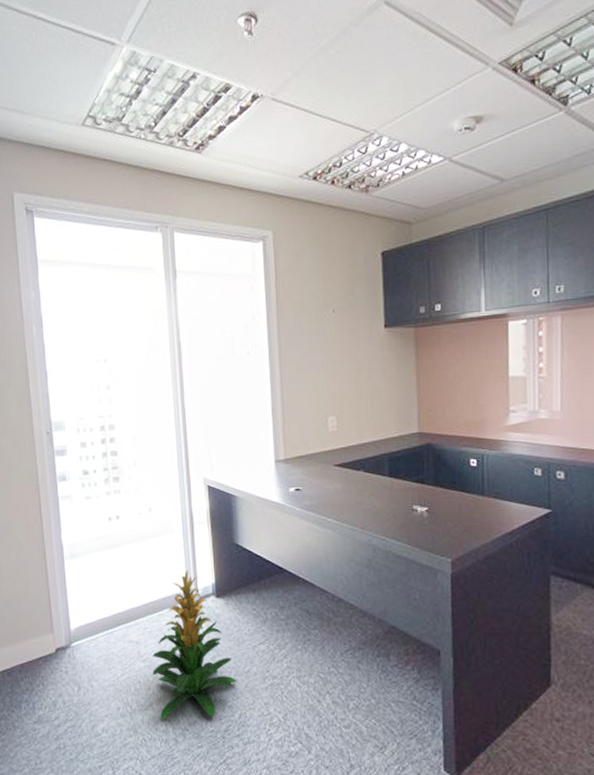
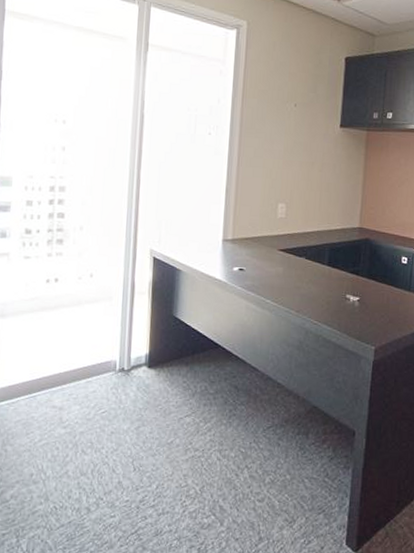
indoor plant: present [152,570,237,720] -> none [72,339,159,489]

